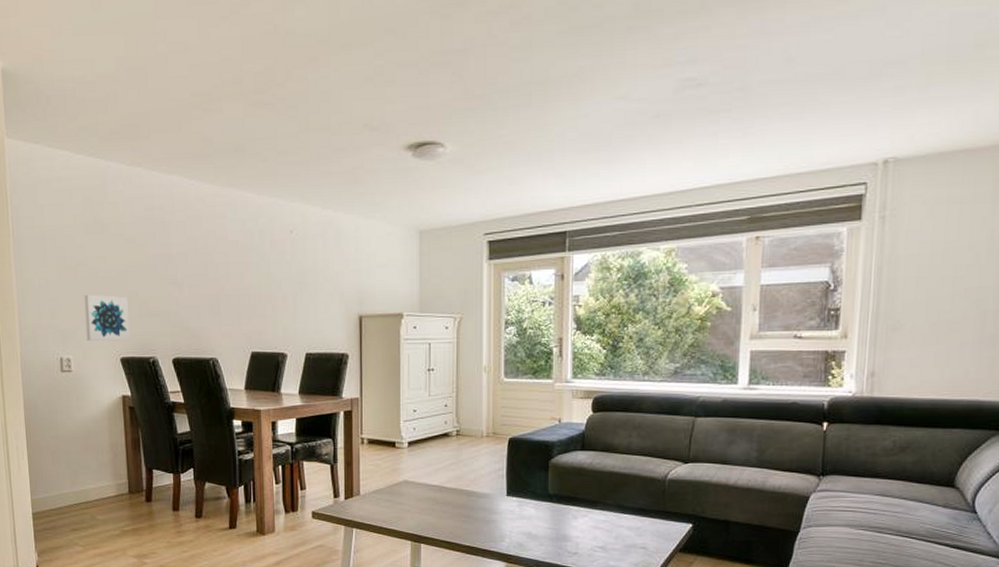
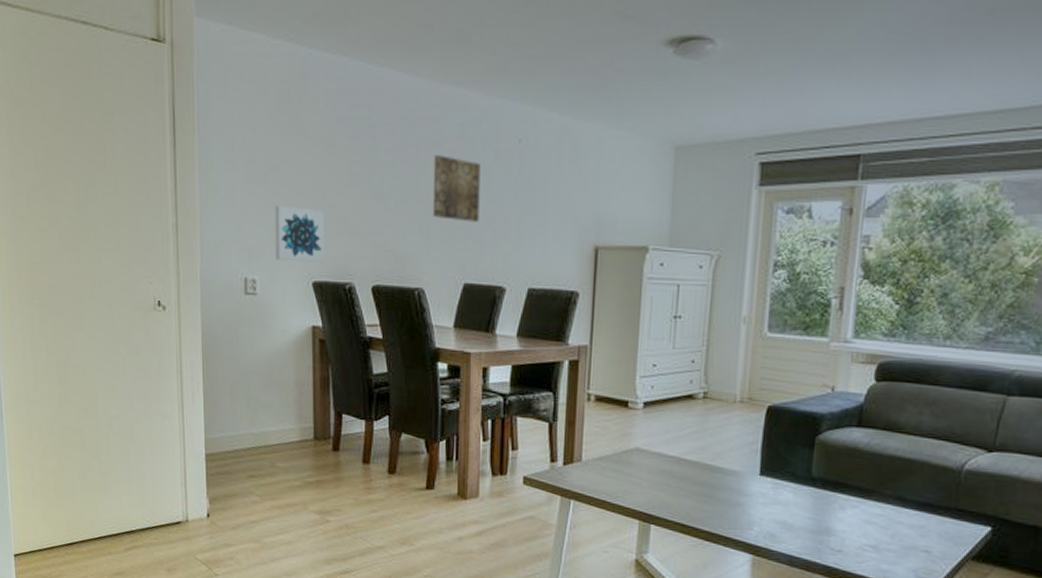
wall art: none [219,246,261,301] -> present [432,155,481,222]

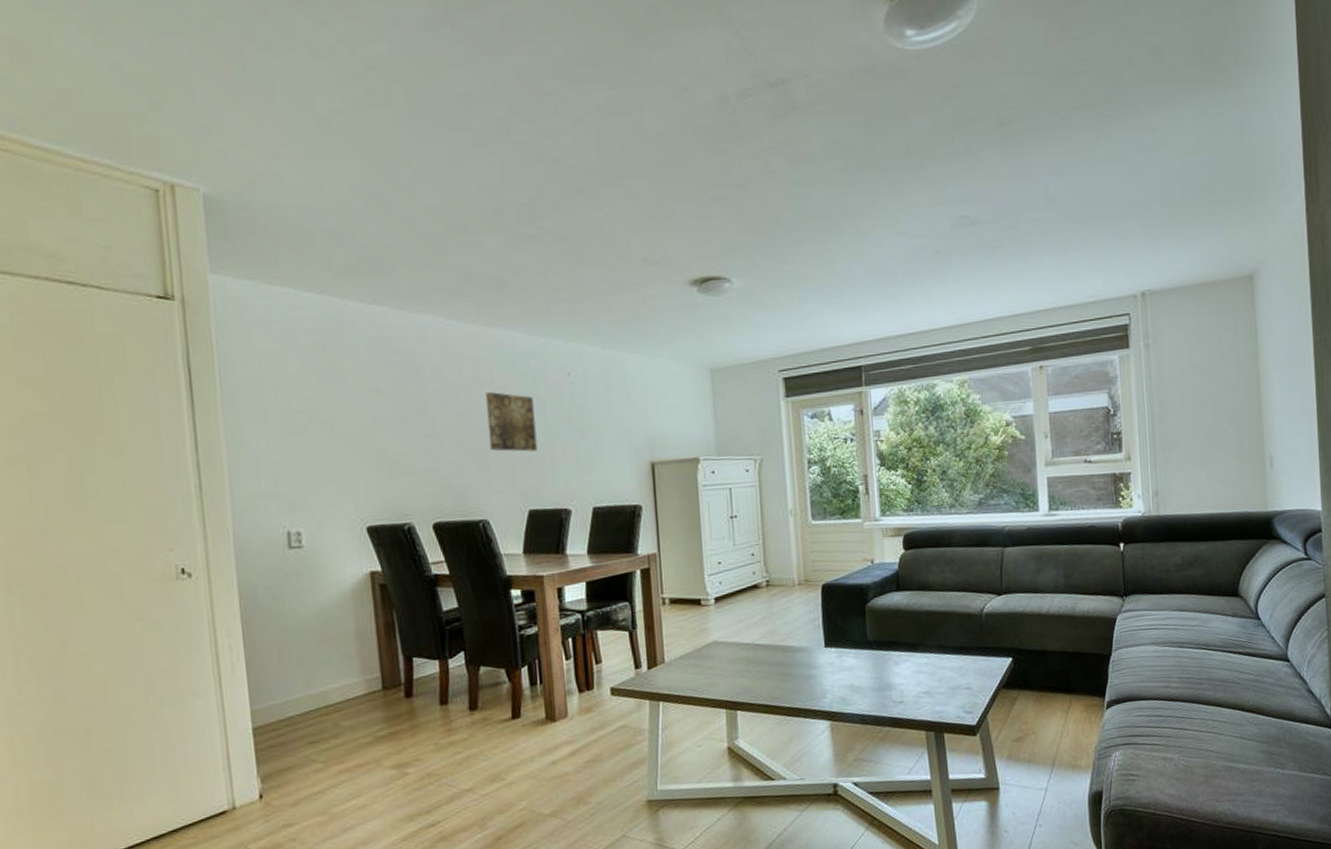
wall art: present [274,205,325,263] -> none [317,453,379,509]

